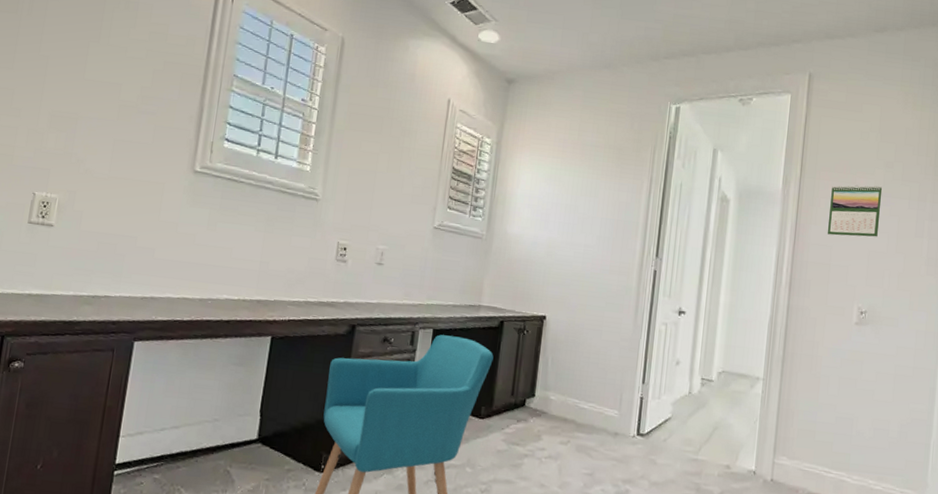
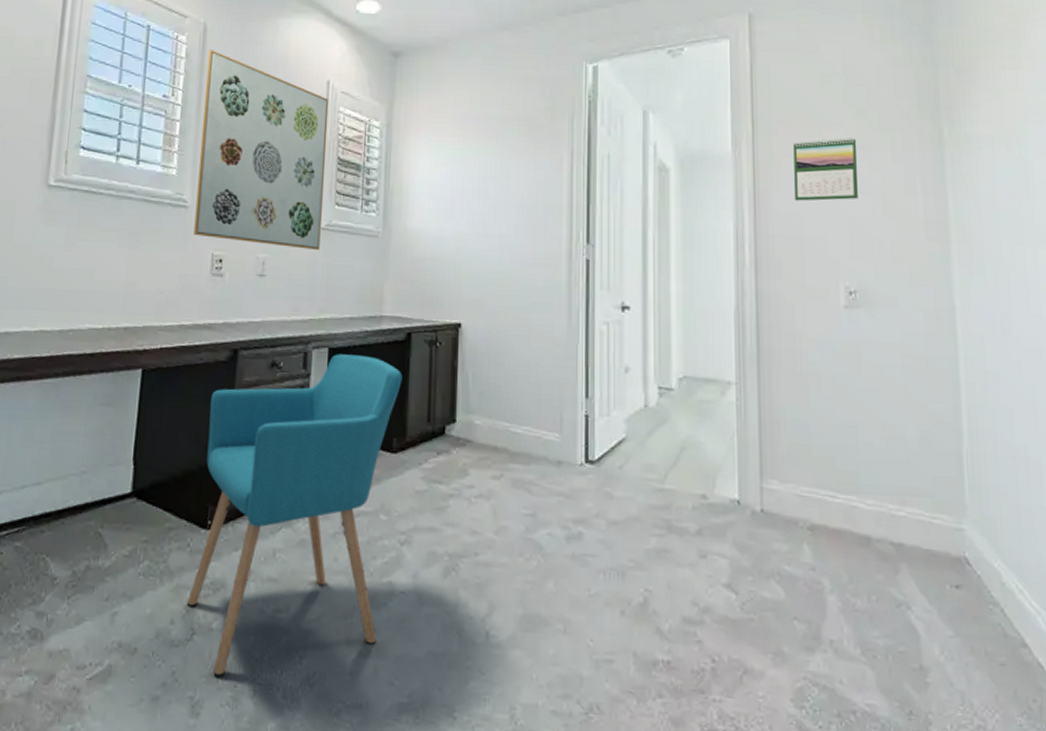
wall art: none [322,62,449,247] -> present [193,50,329,251]

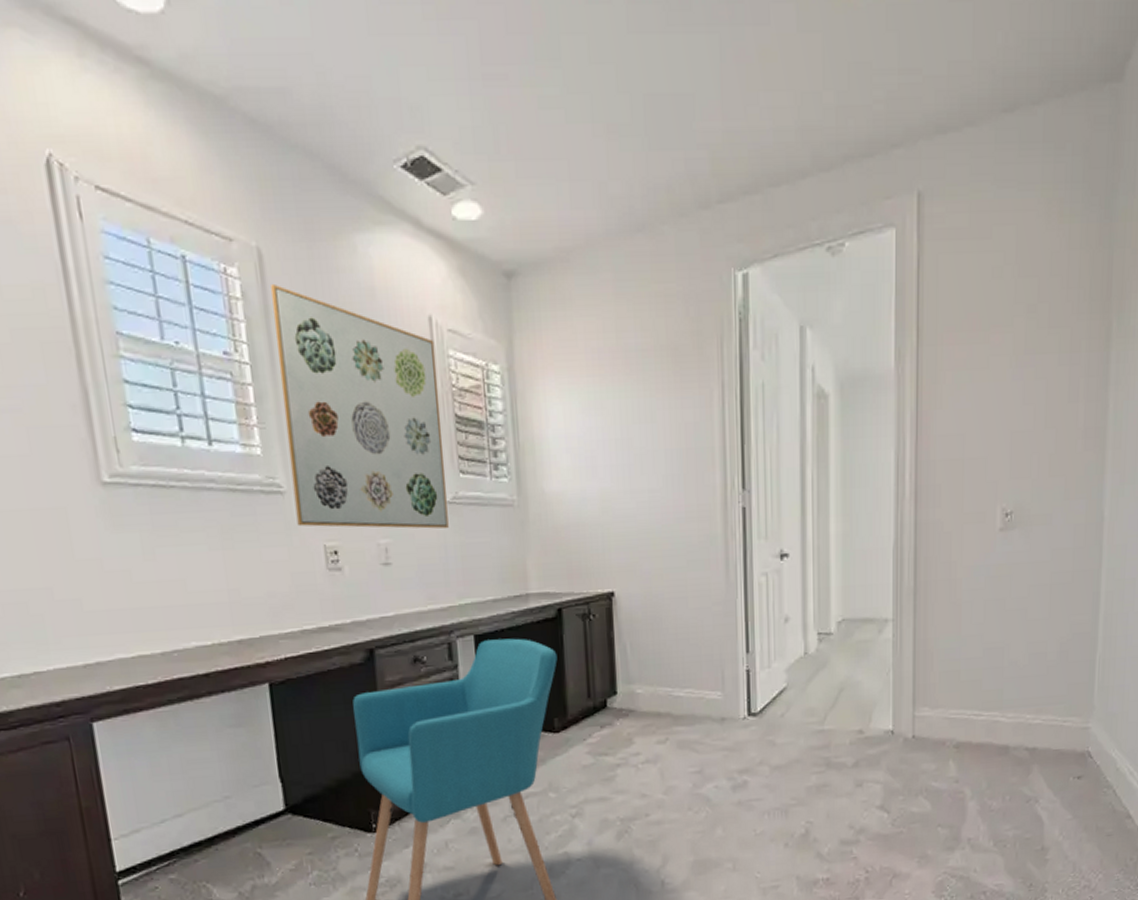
calendar: present [793,138,858,201] -> none [957,341,1024,420]

